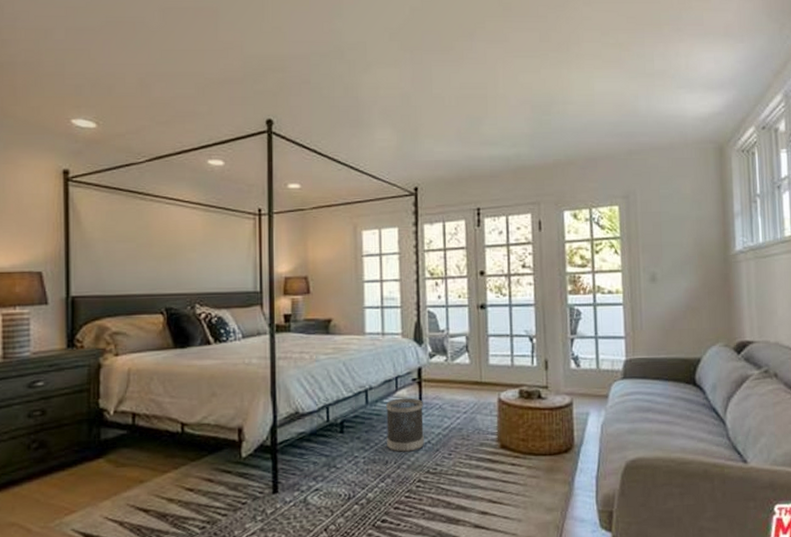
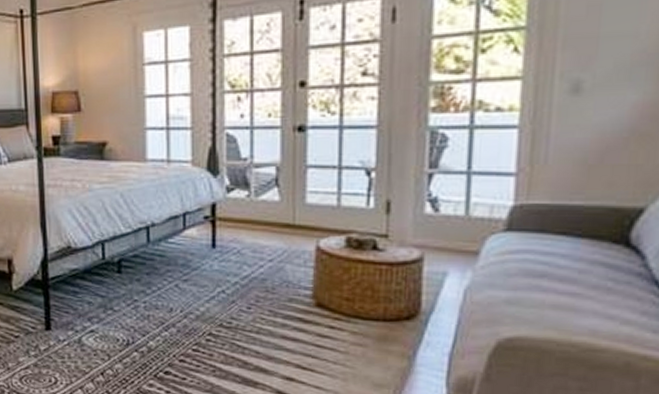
wastebasket: present [386,398,424,452] -> none [171,238,217,301]

